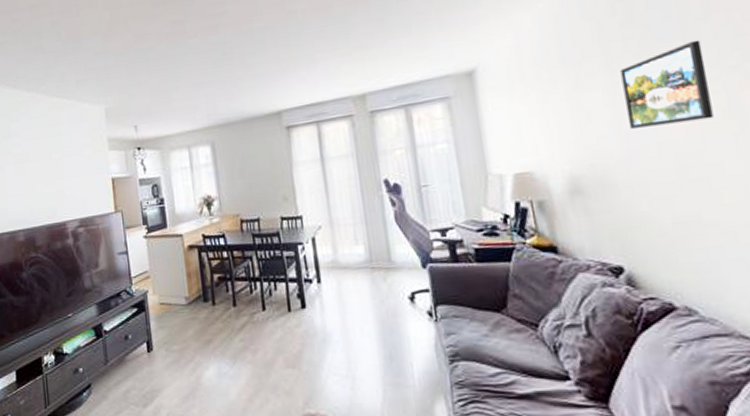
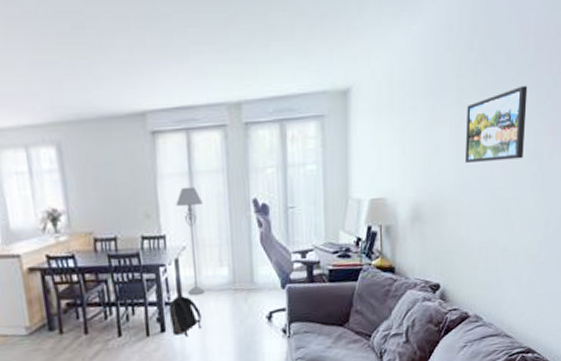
backpack: none [307,272,342,315] -> present [168,294,202,337]
floor lamp: none [310,171,343,274] -> present [176,186,206,296]

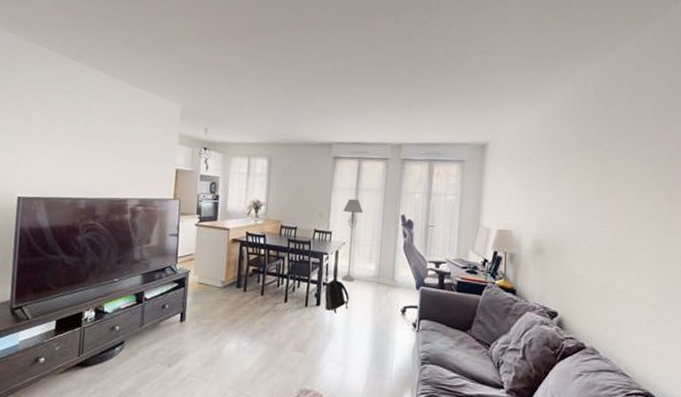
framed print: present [464,85,528,163] -> none [584,157,645,216]

